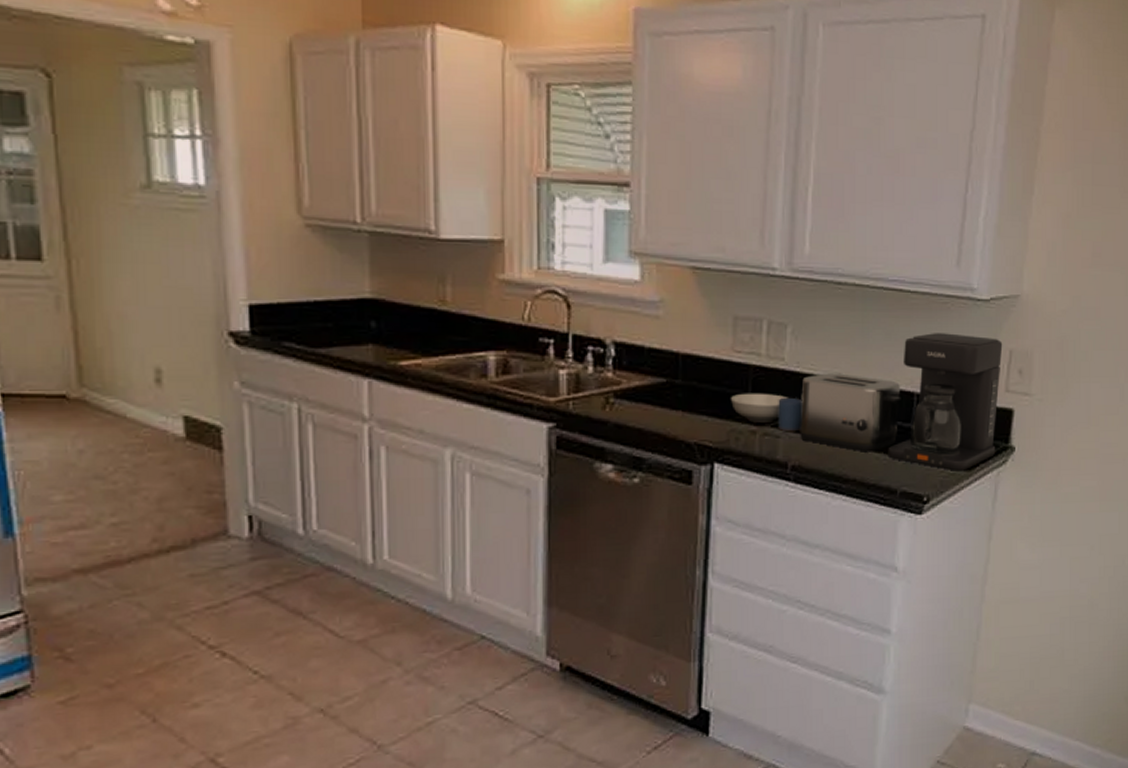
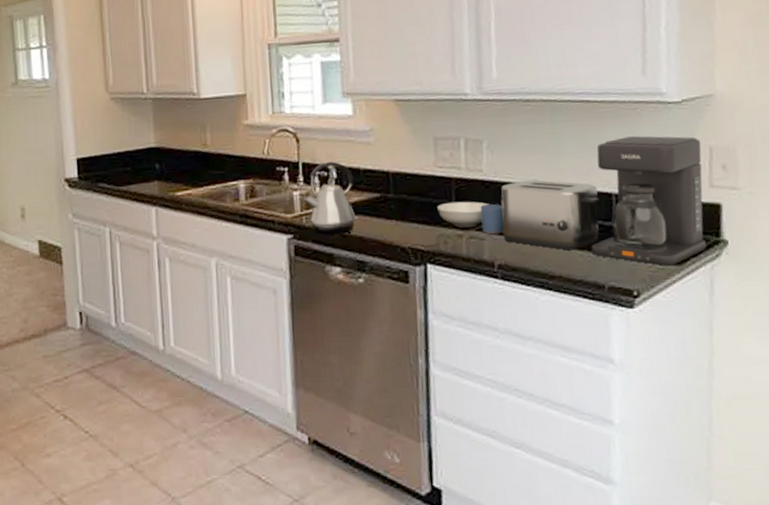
kettle: none [572,335,639,426] -> present [304,161,359,236]

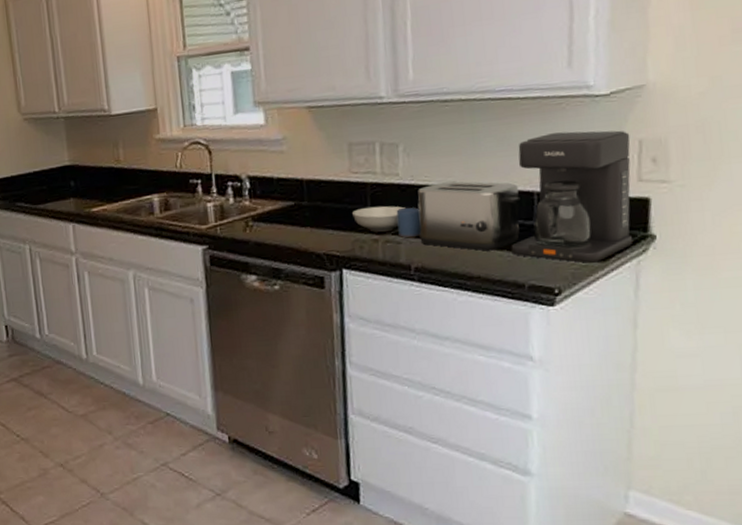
kettle: present [304,161,359,236] -> none [217,171,273,245]

